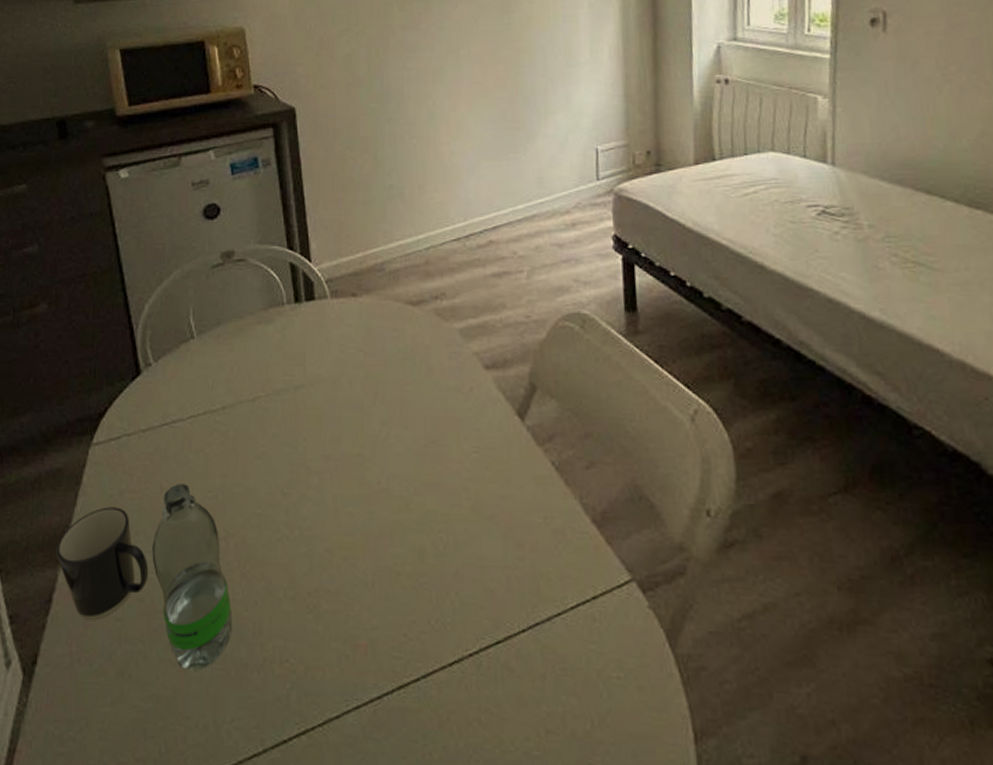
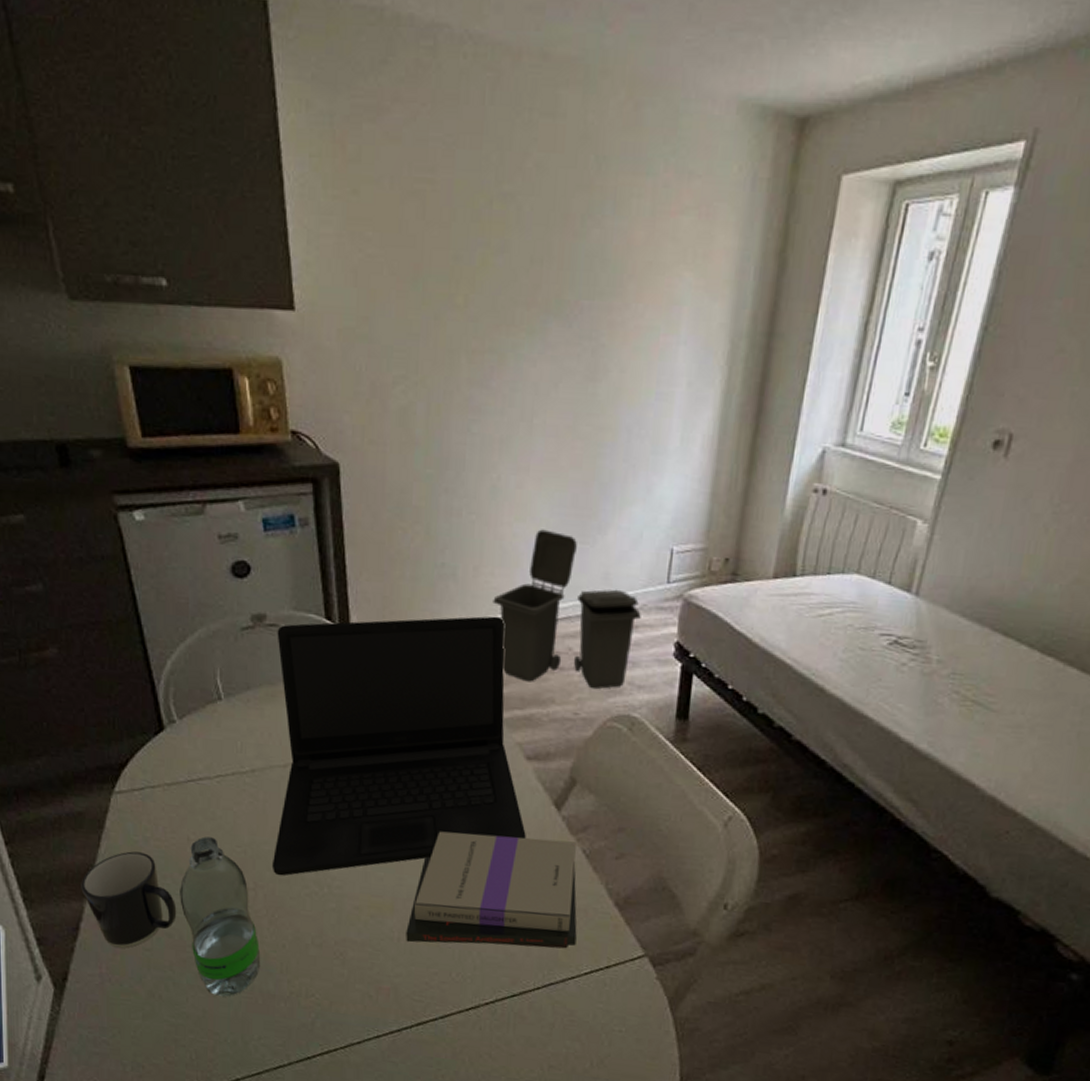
laptop: none [244,229,493,521] -> present [273,616,526,876]
books: none [380,453,558,587] -> present [406,831,577,949]
trash bin: none [439,144,577,290] -> present [493,529,641,689]

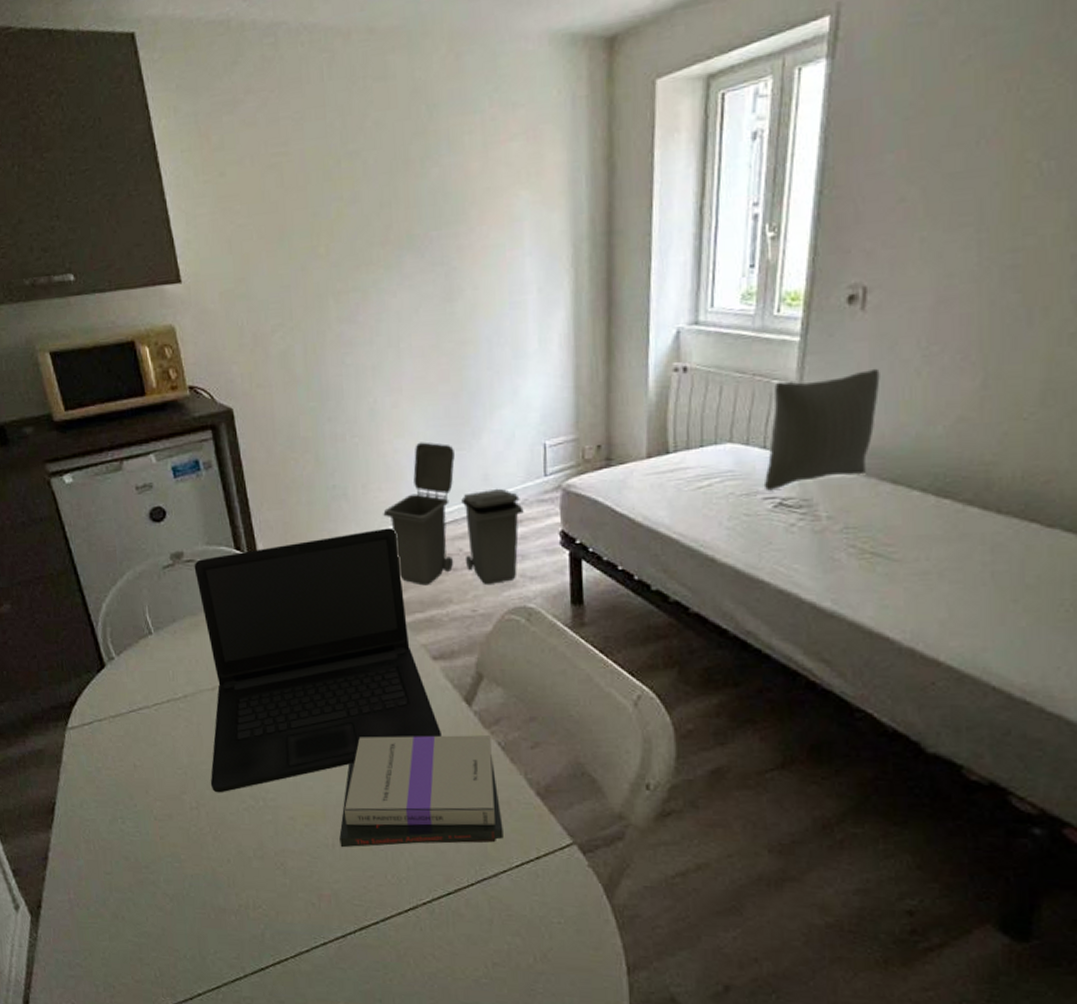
mug: present [81,851,177,948] -> none [46,782,131,874]
bottle: present [180,836,261,997] -> none [131,762,210,914]
pillow: none [882,518,1011,628] -> present [763,368,880,491]

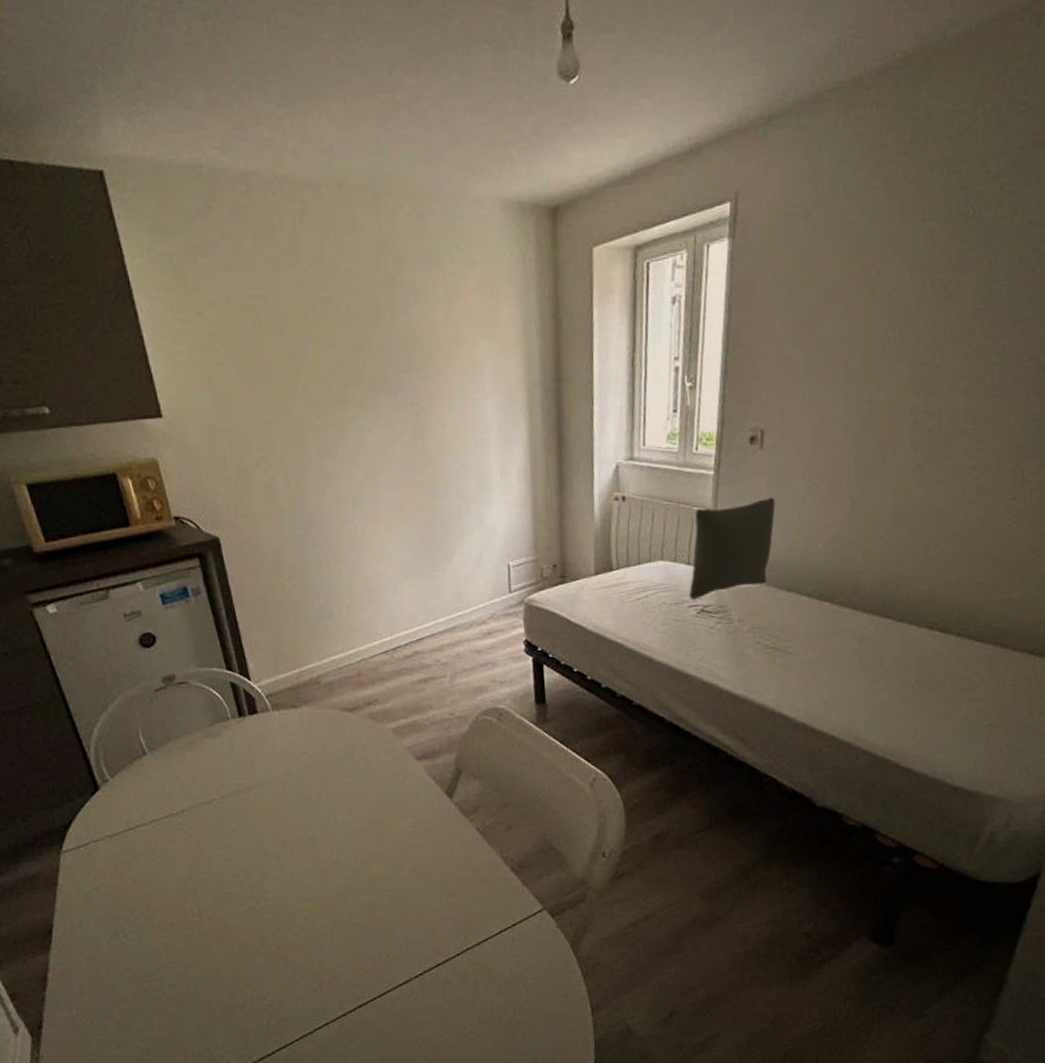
laptop: present [194,528,442,793] -> none [186,643,427,899]
books: present [339,735,504,848] -> none [337,823,484,936]
trash bin: present [383,442,524,586] -> none [367,565,492,694]

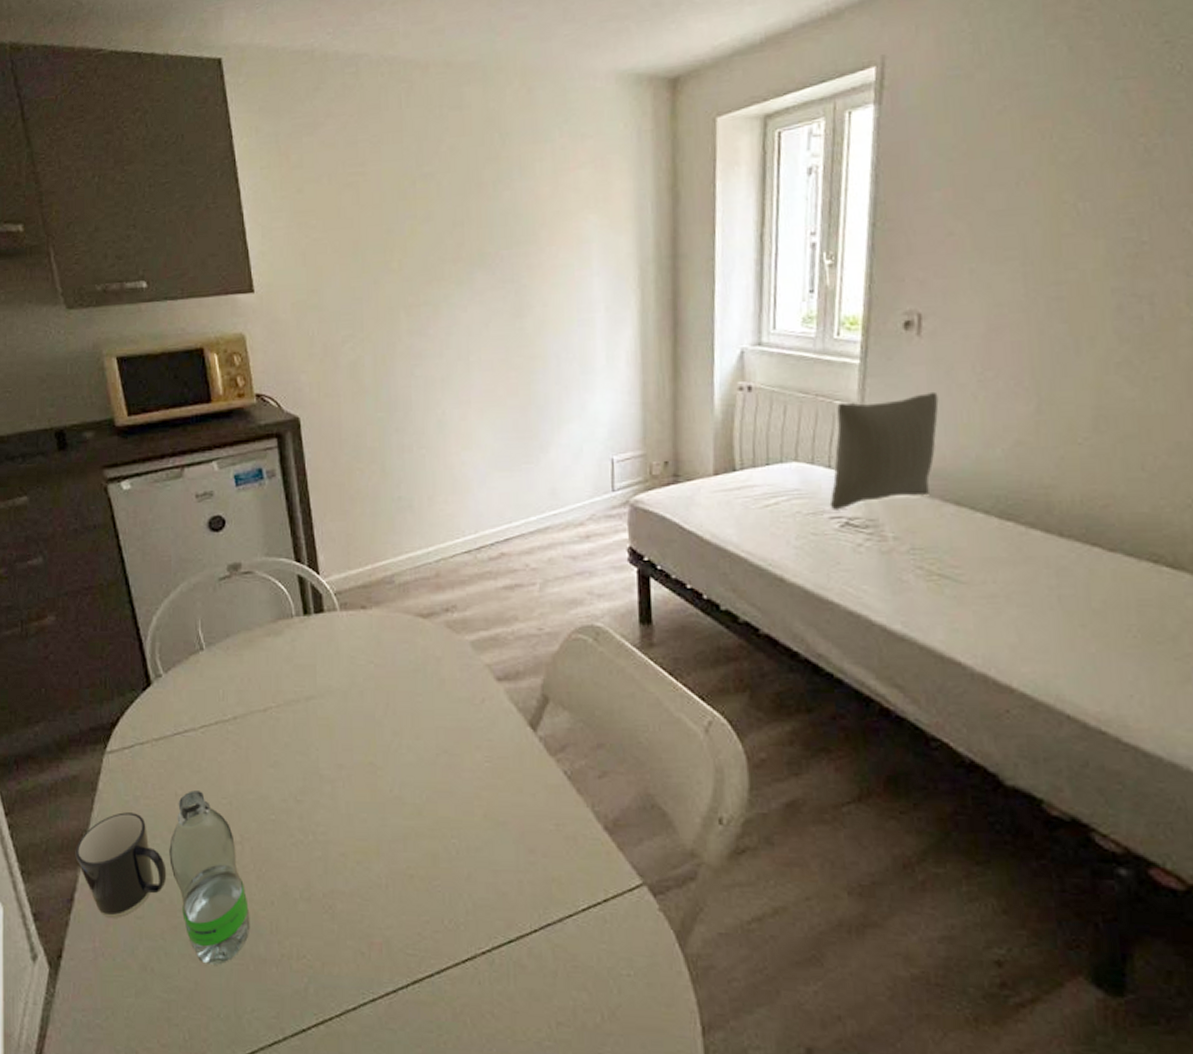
mug: none [43,900,134,989] -> present [75,812,167,918]
bottle: none [132,875,215,1015] -> present [169,790,251,965]

